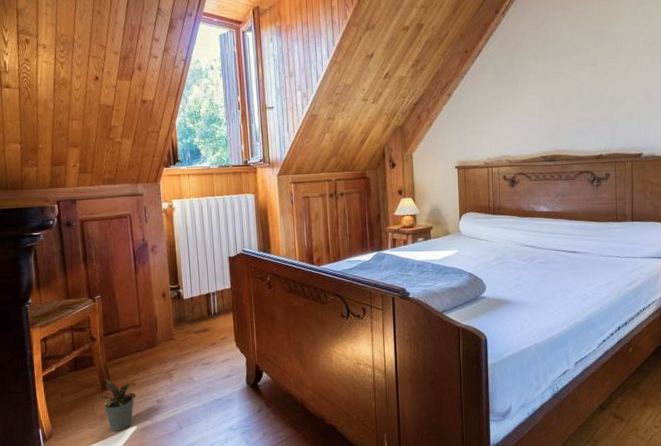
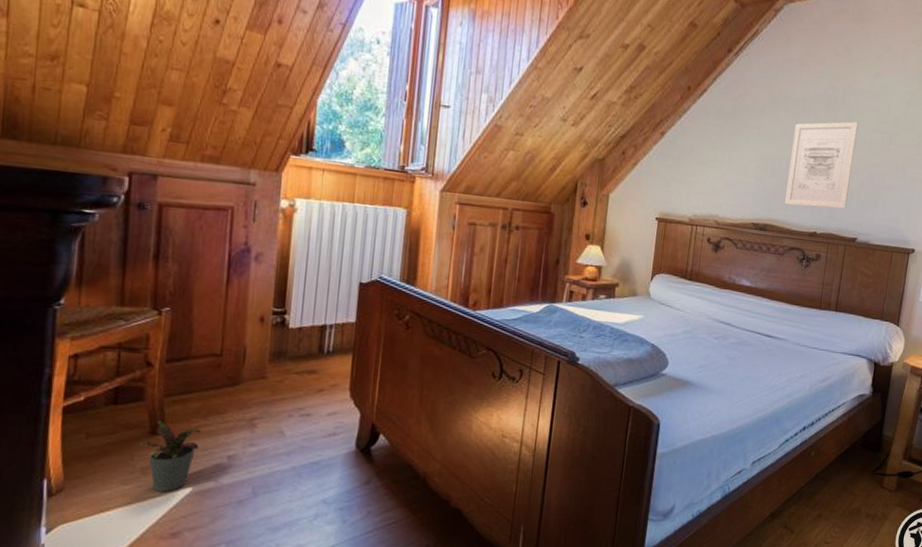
wall art: none [567,50,628,135] -> present [784,121,859,209]

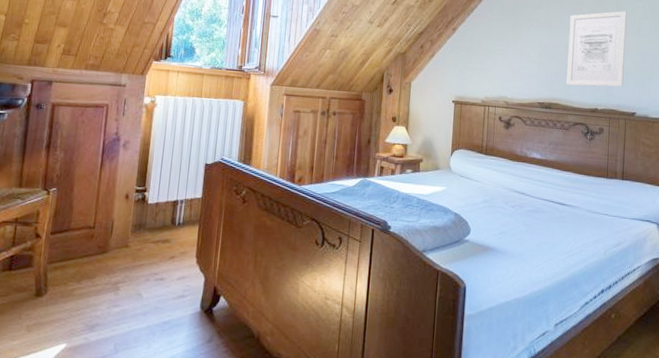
potted plant: present [140,421,201,492] -> none [27,285,75,348]

